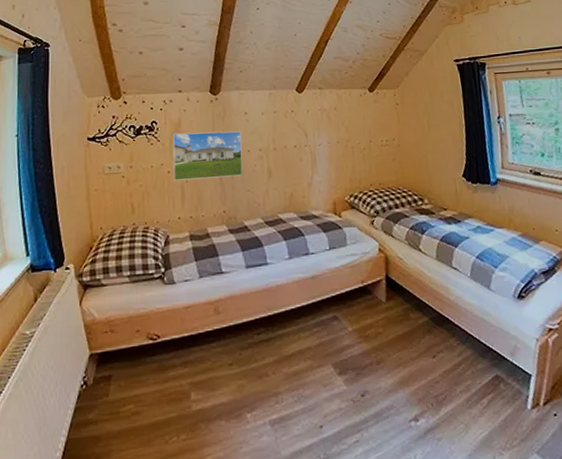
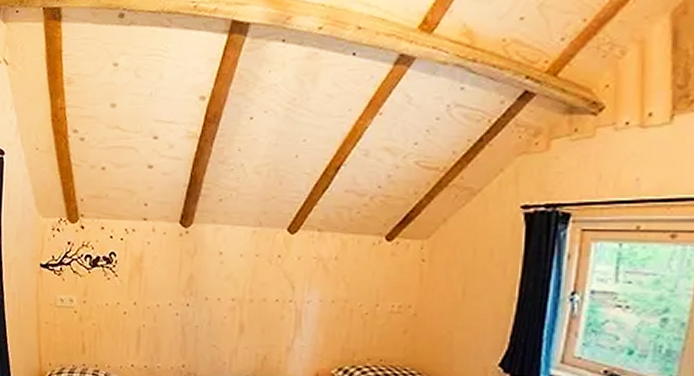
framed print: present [172,131,243,181] -> none [129,269,212,328]

